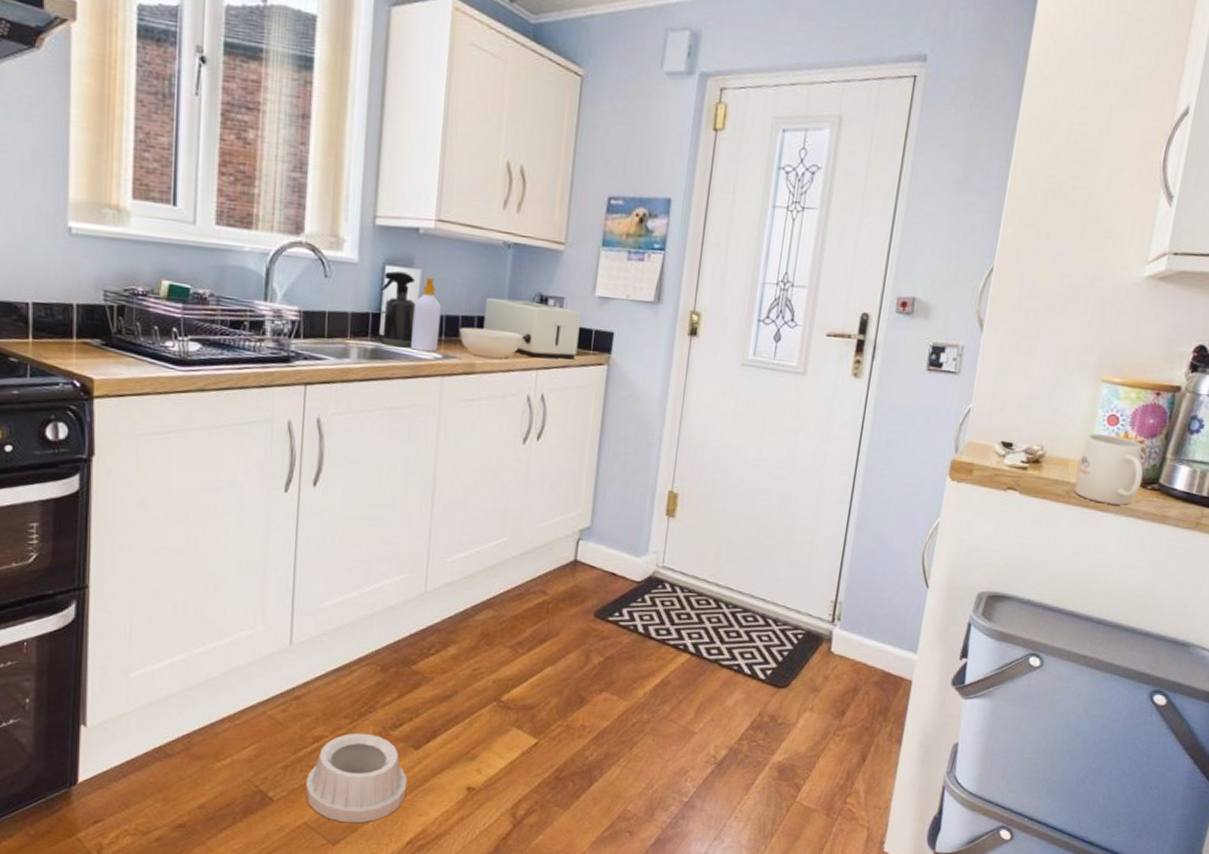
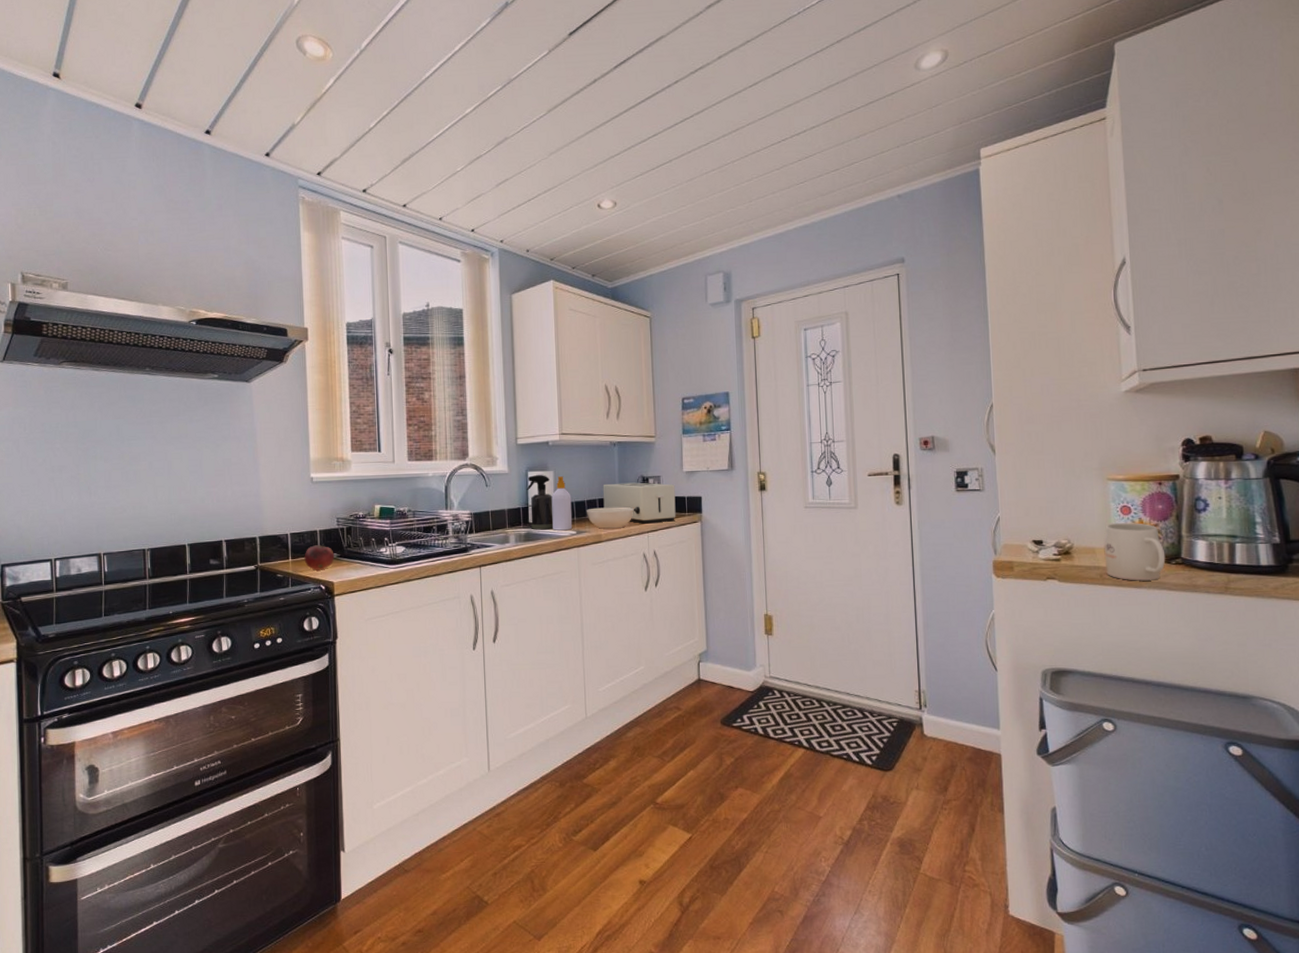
fruit: none [51,323,97,361] -> present [304,544,334,571]
pet bowl: present [305,733,408,824] -> none [511,840,591,920]

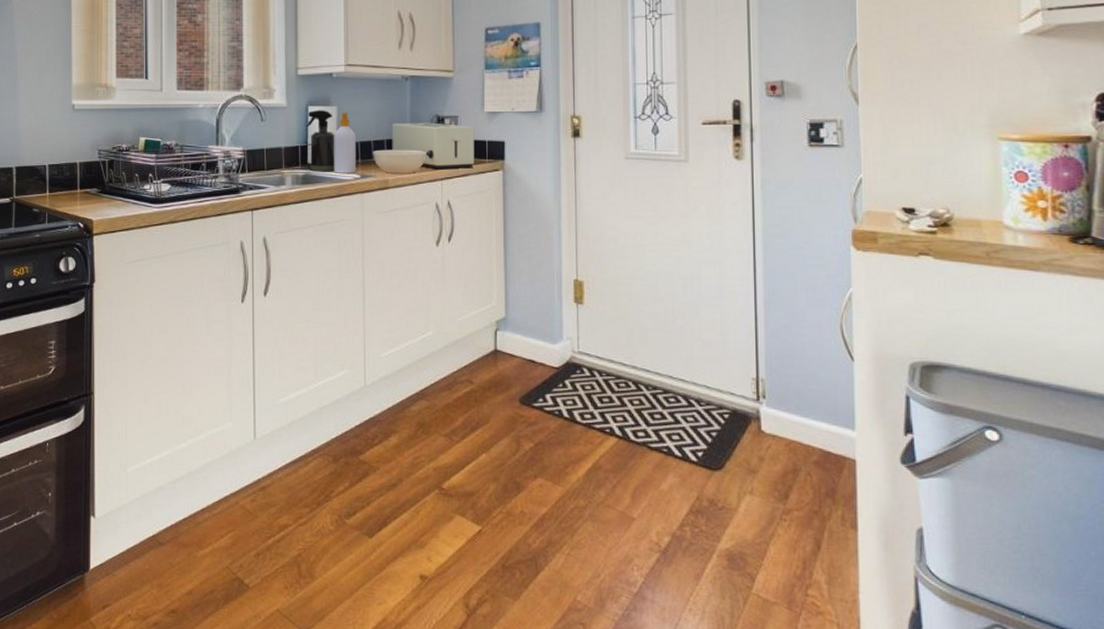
fruit: present [304,544,334,571] -> none [62,177,94,207]
mug: present [1103,523,1166,581] -> none [992,192,1071,263]

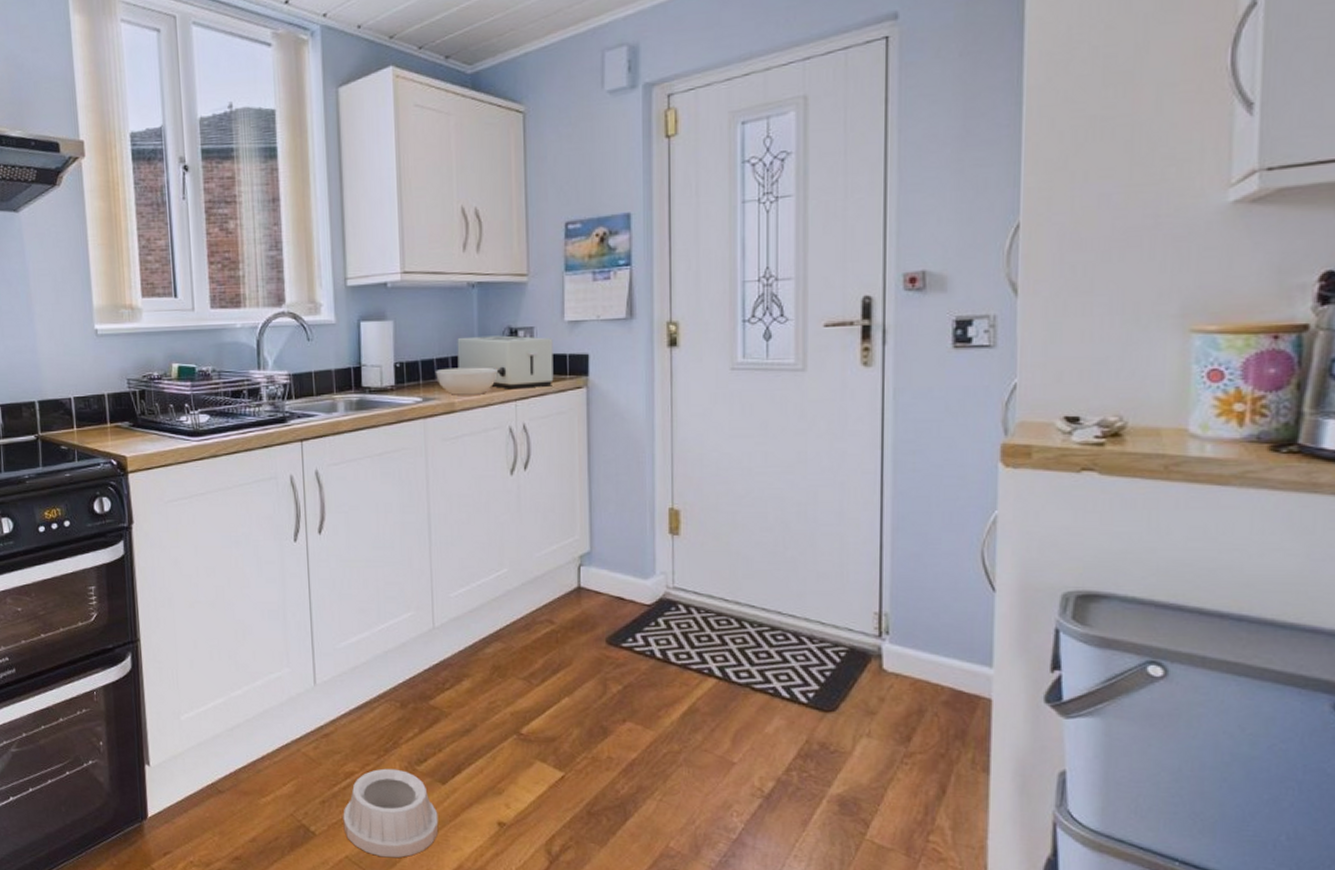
pet bowl: none [276,521,365,612] -> present [343,768,439,858]
spray bottle: present [306,110,335,172] -> none [359,326,394,396]
soap bottle: present [334,113,357,173] -> none [390,327,418,397]

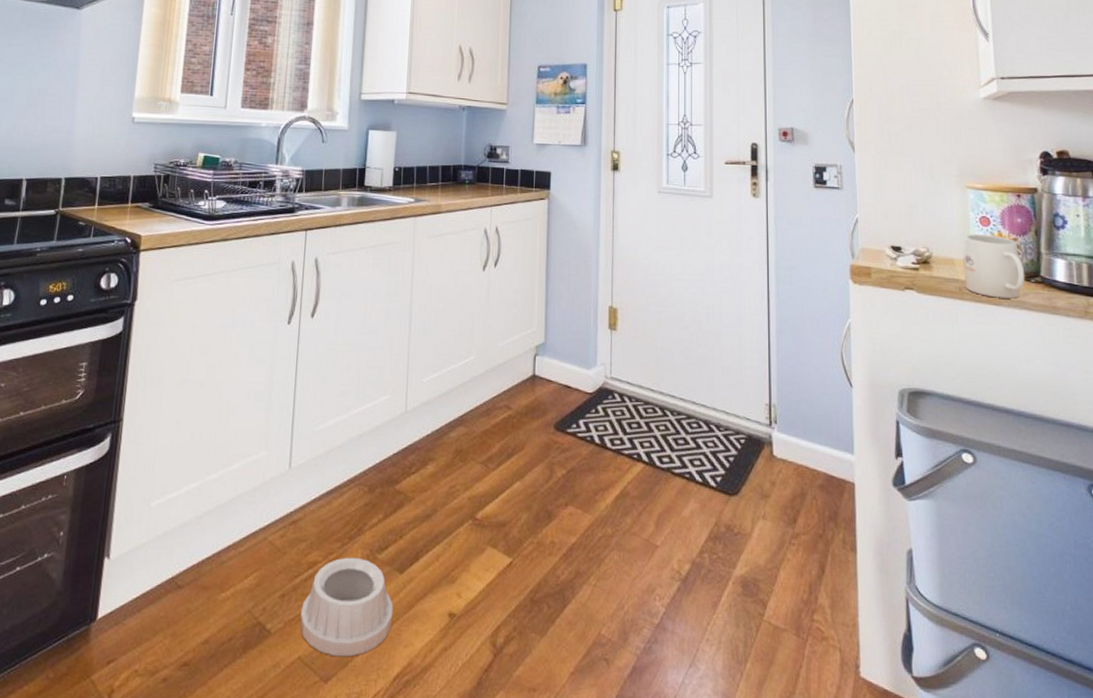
bowl: present [434,367,498,396] -> none [427,175,478,200]
toaster: present [457,335,554,389] -> none [446,150,524,197]
mug: none [1174,393,1273,476] -> present [962,234,1025,299]

